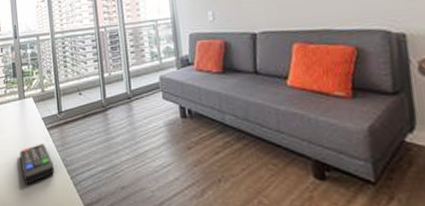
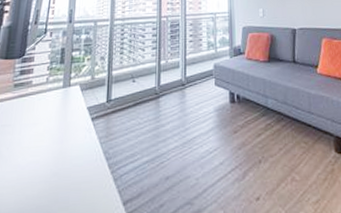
remote control: present [19,144,54,184] -> none [52,136,93,185]

